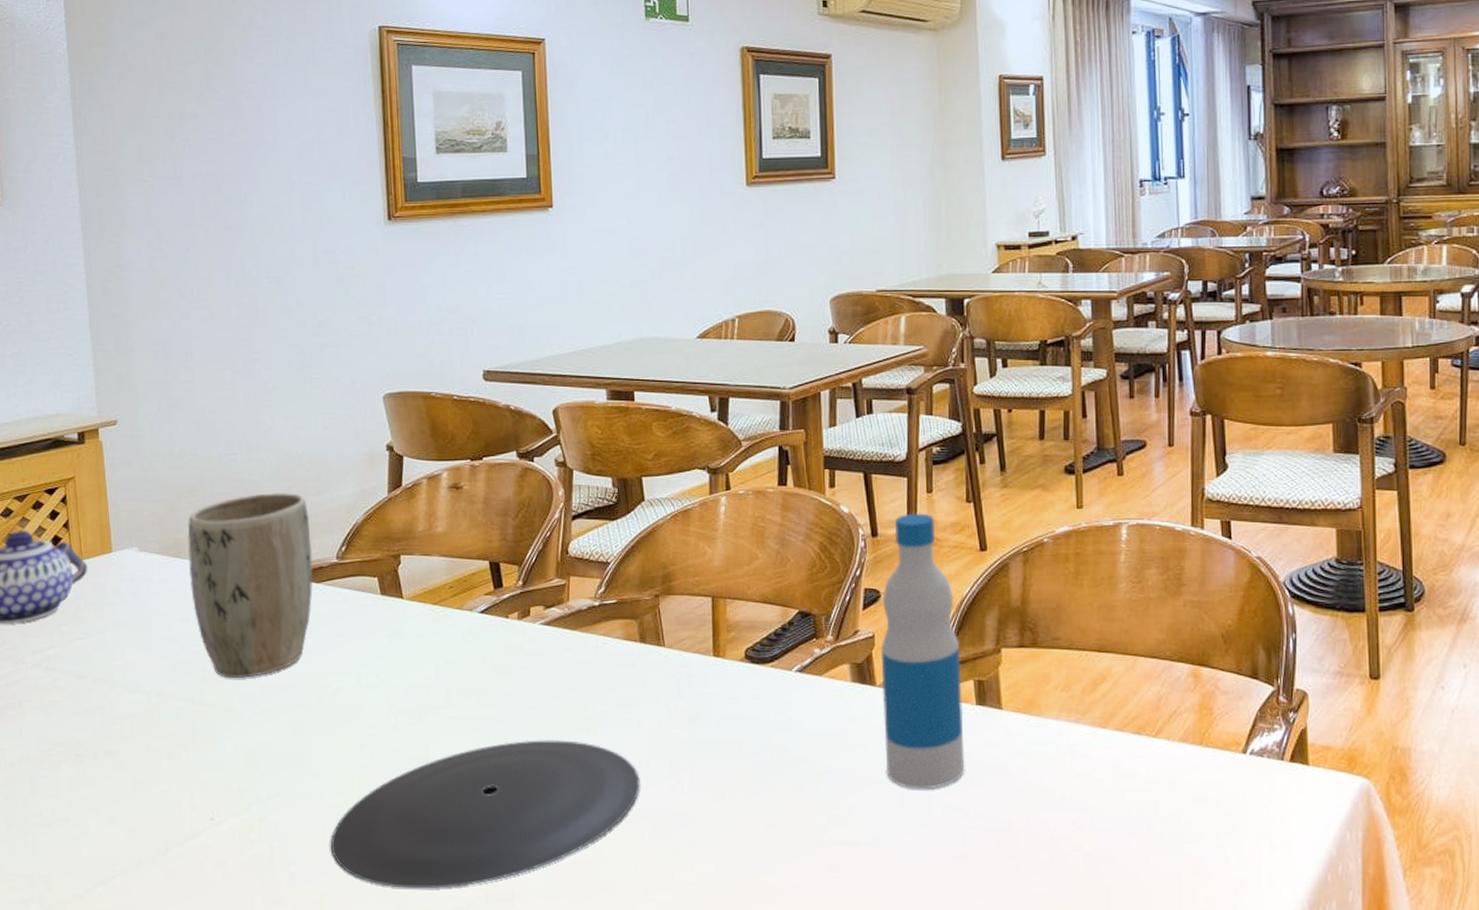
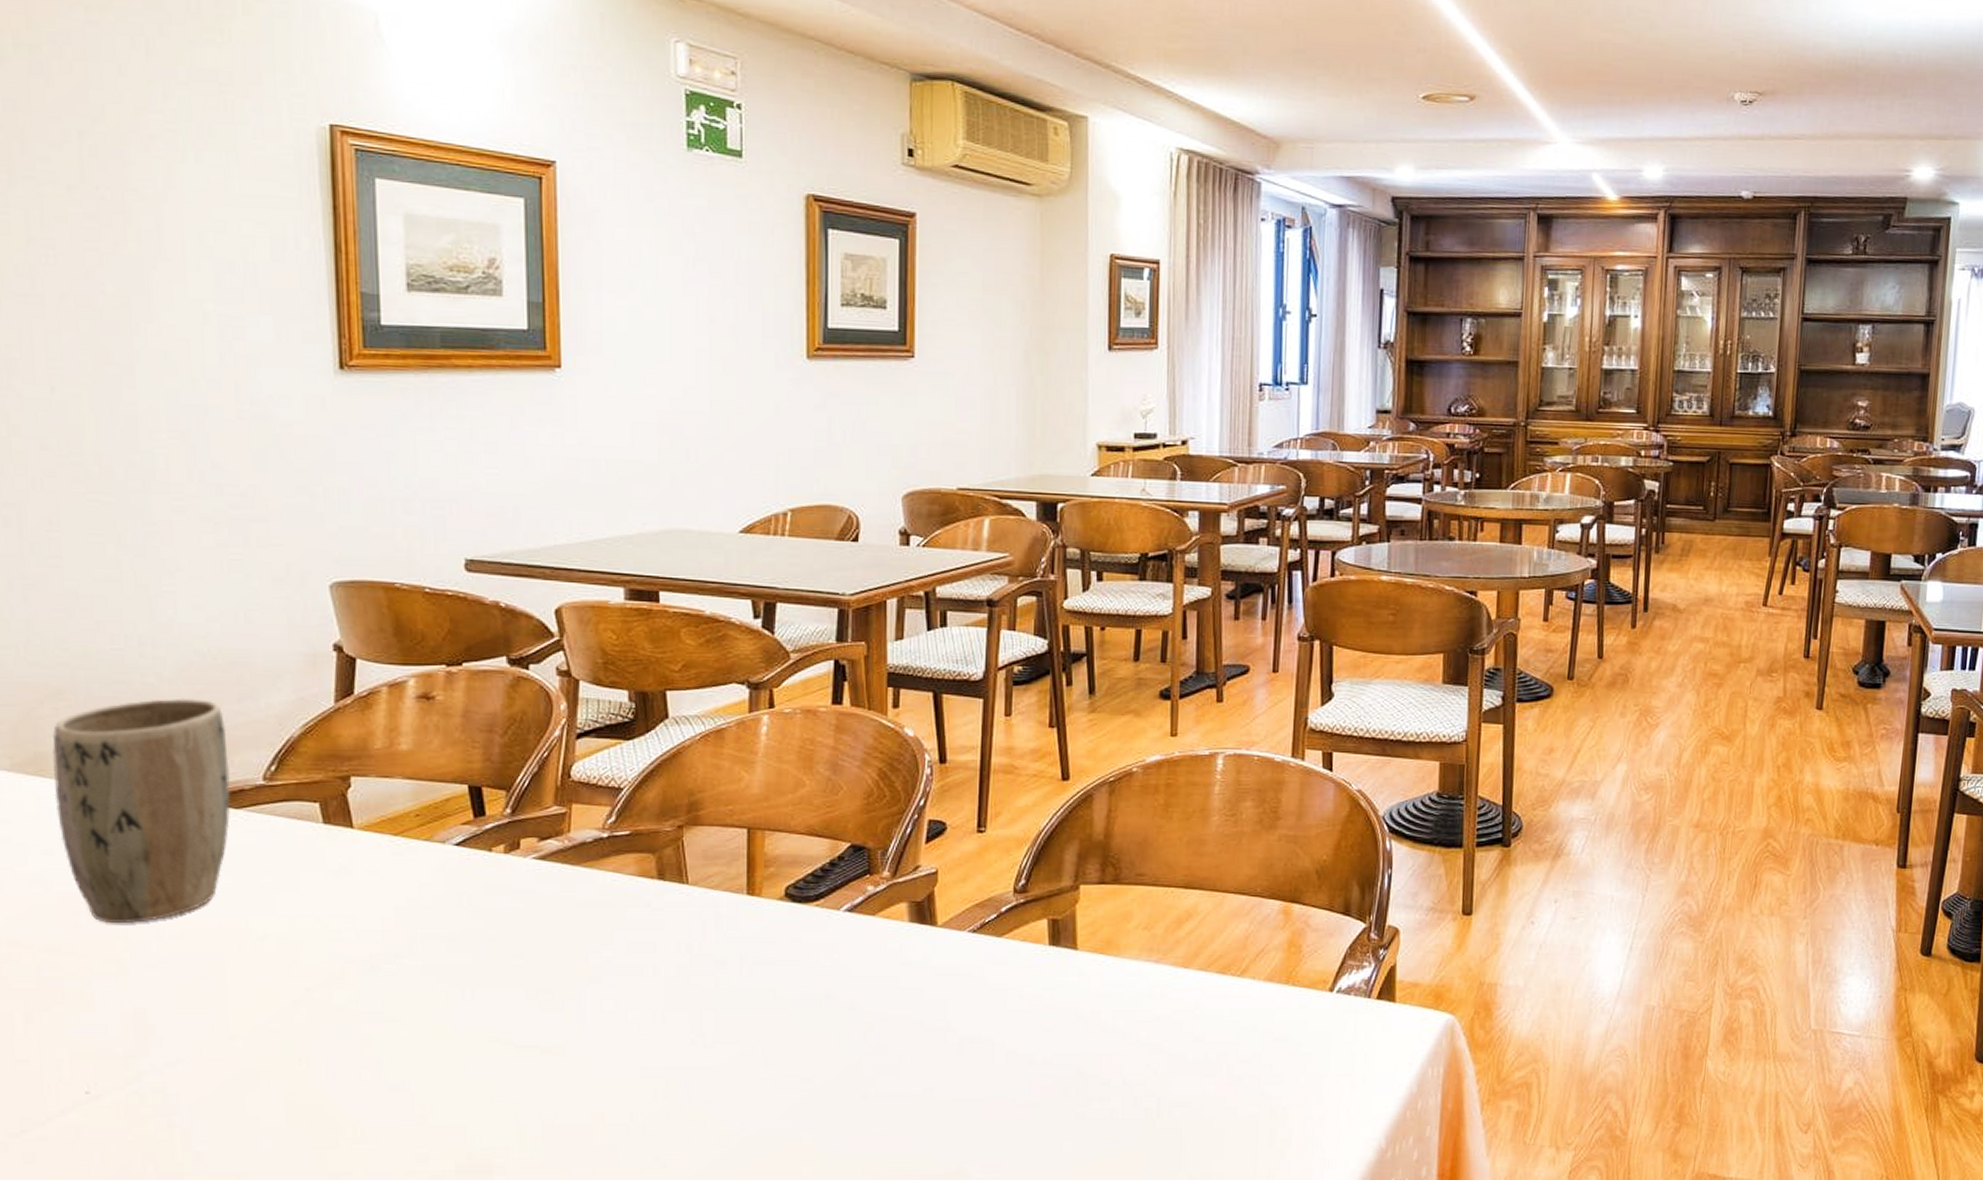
plate: present [330,740,640,889] -> none [251,991,653,1165]
bottle: present [880,513,965,790] -> none [943,738,1035,1036]

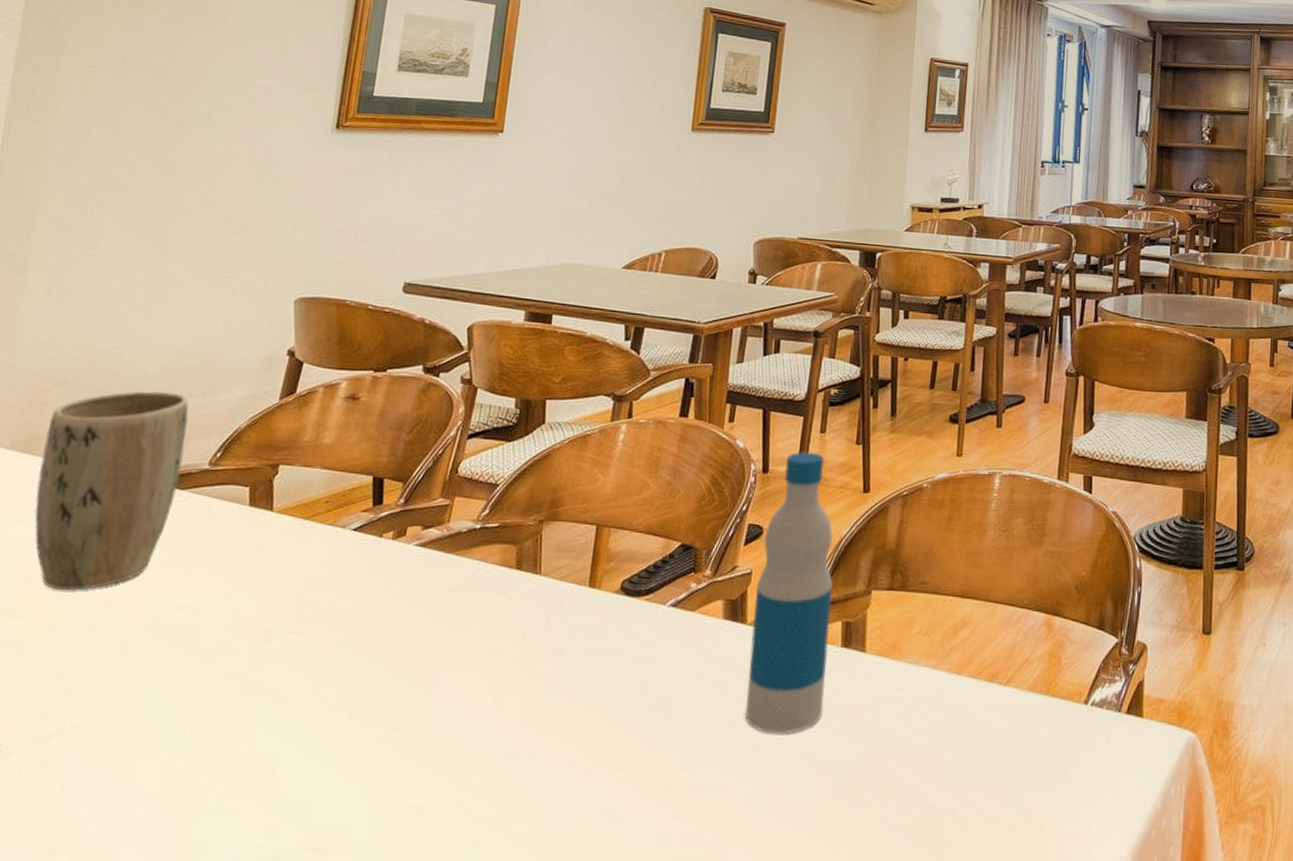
bottle: none [943,738,1035,1036] -> present [744,451,834,734]

